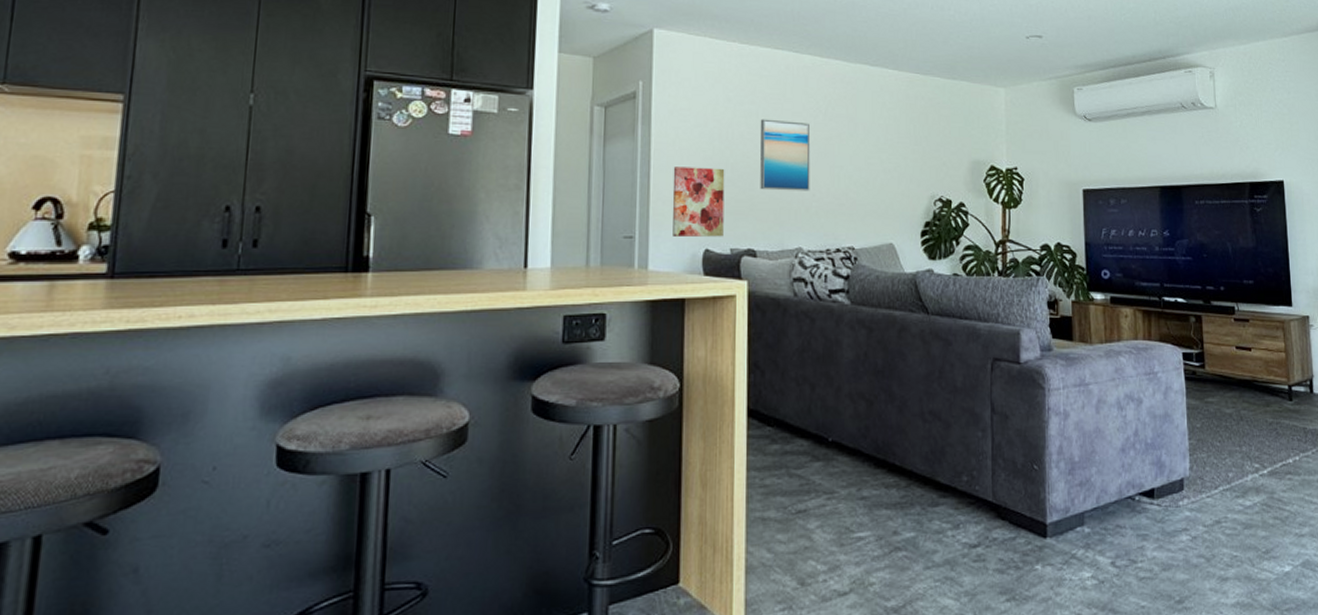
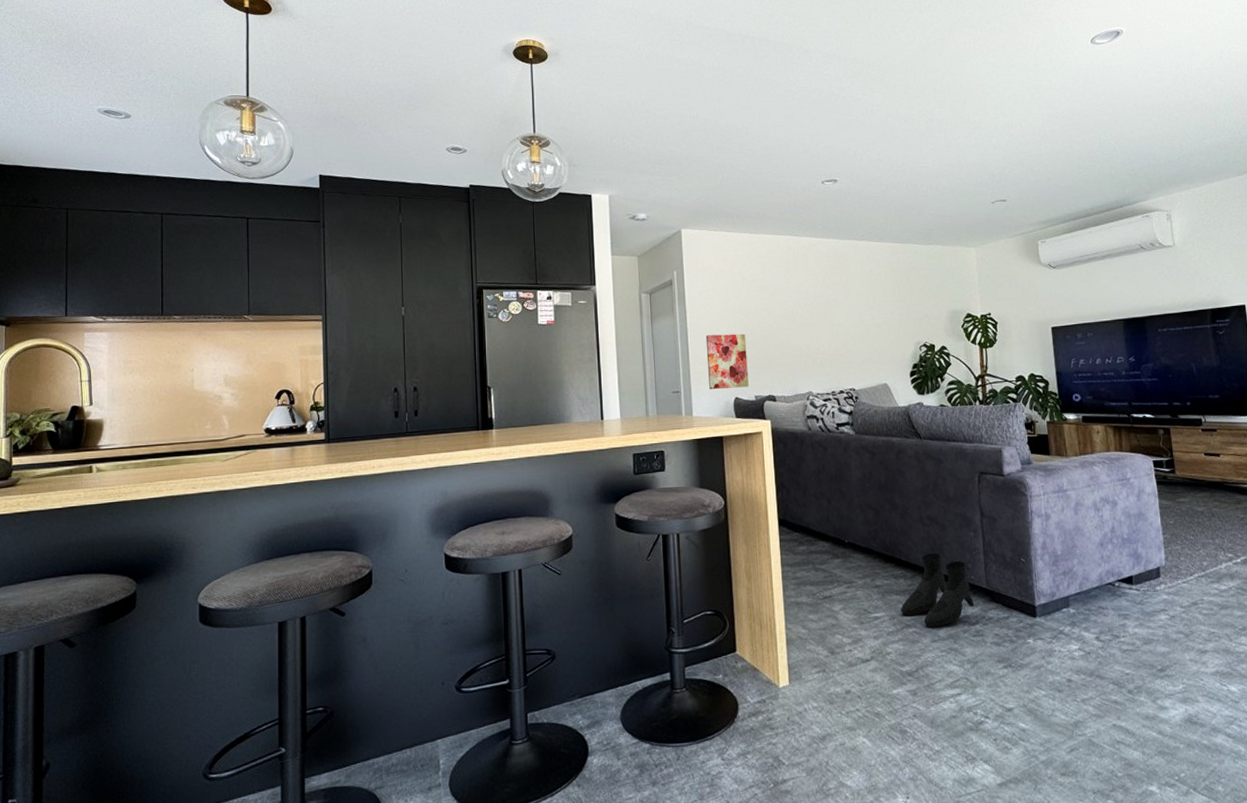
wall art: present [760,119,811,191] -> none [770,291,815,348]
boots: none [890,457,978,551] -> present [901,553,975,627]

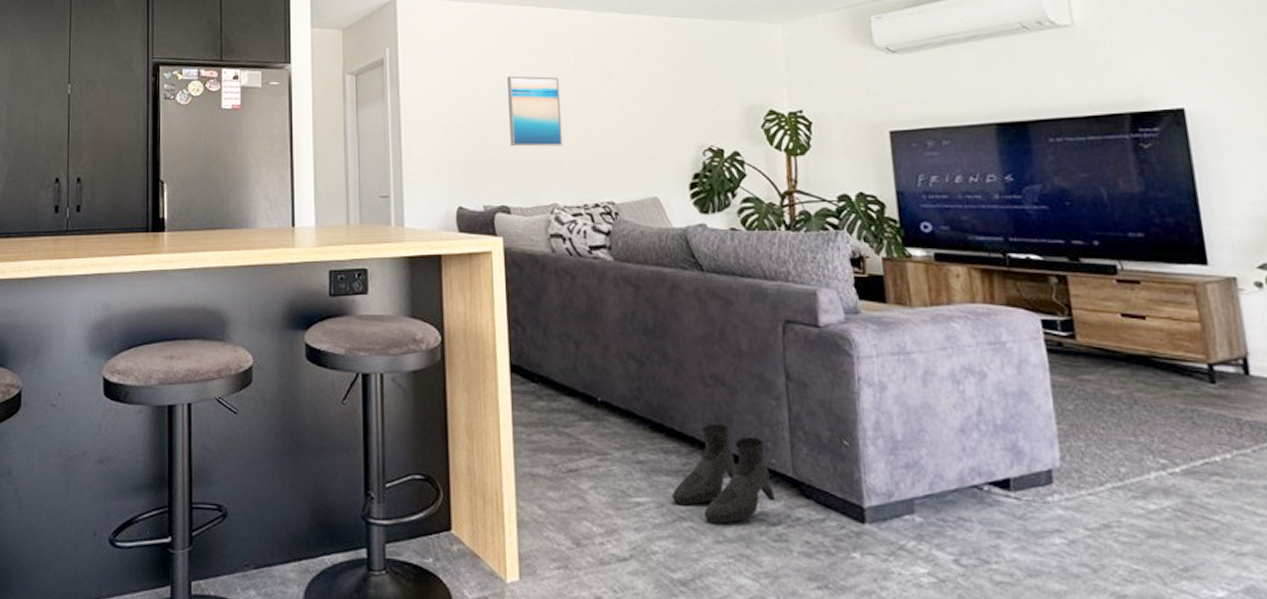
wall art: present [705,333,749,389] -> none [423,127,476,195]
wall art: none [770,291,815,348] -> present [506,75,563,147]

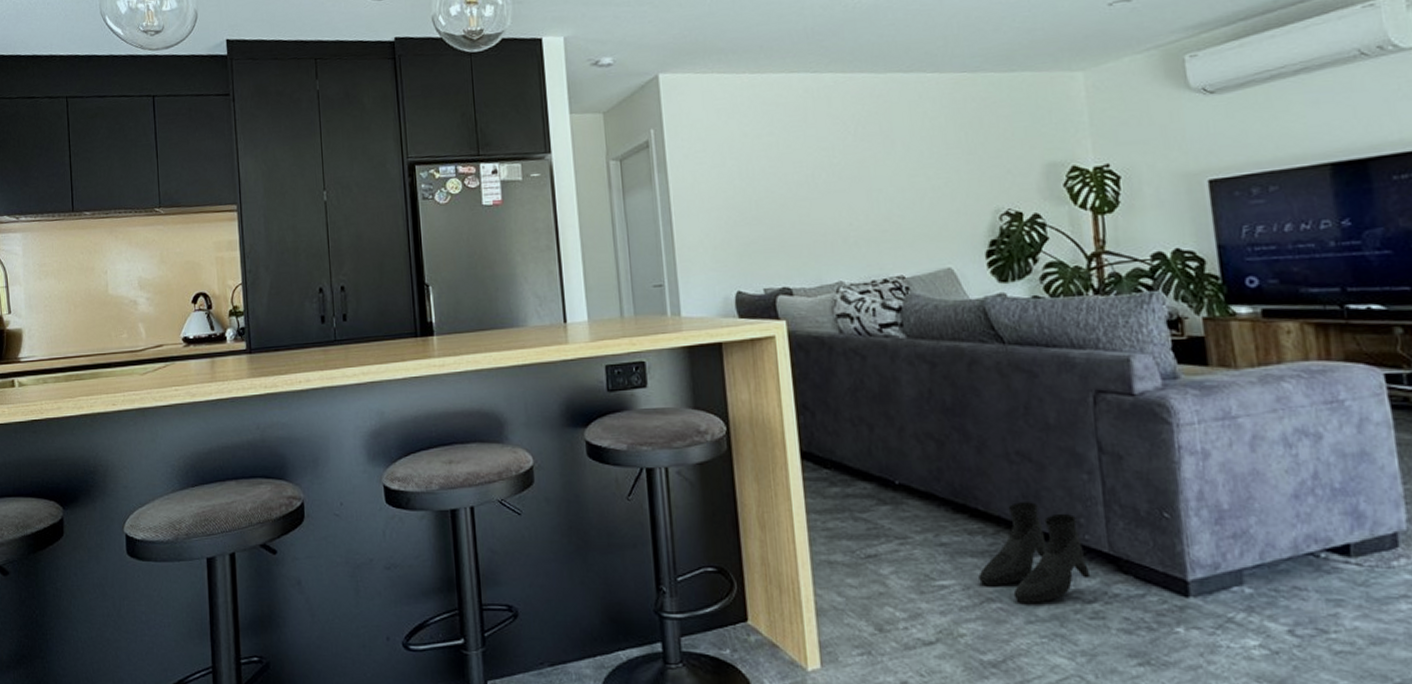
wall art: present [506,75,563,147] -> none [781,147,846,225]

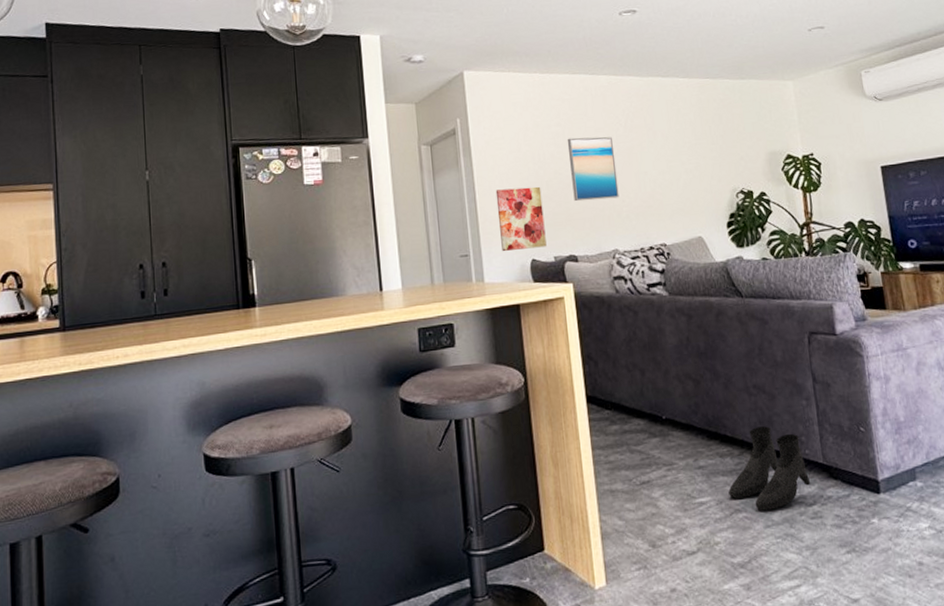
wall art: none [695,207,755,281] -> present [495,186,547,251]
wall art: none [781,147,846,225] -> present [567,136,620,202]

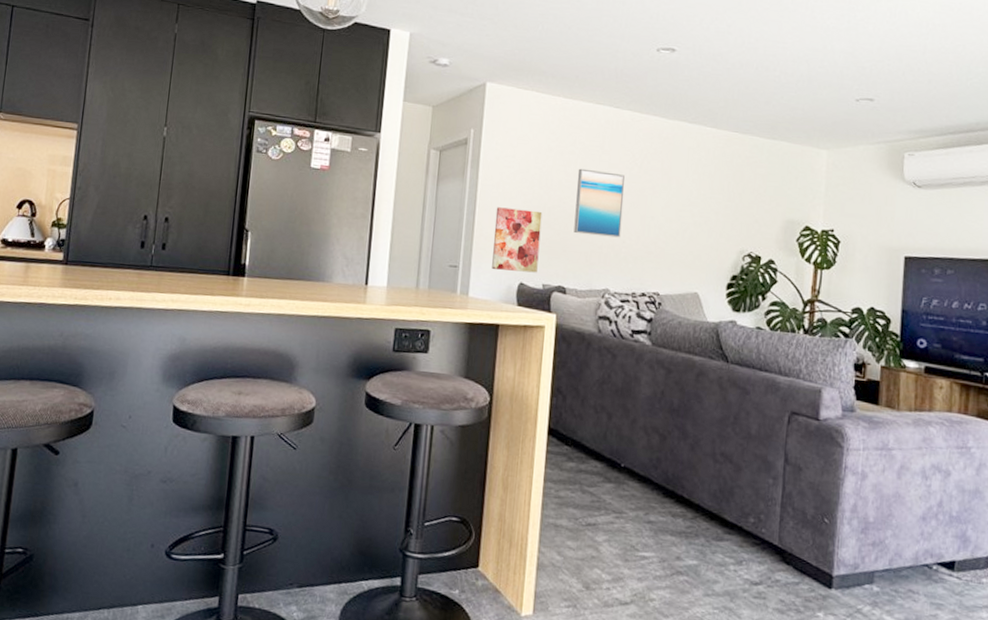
boots: present [728,426,811,511] -> none [673,495,761,580]

